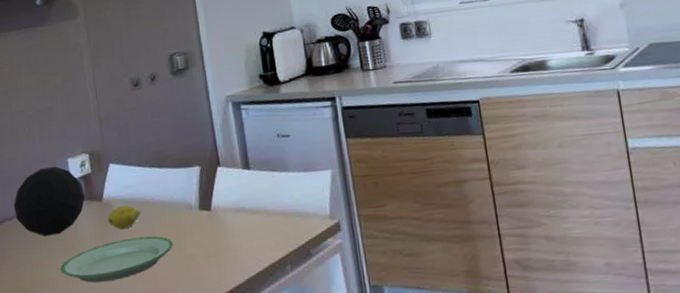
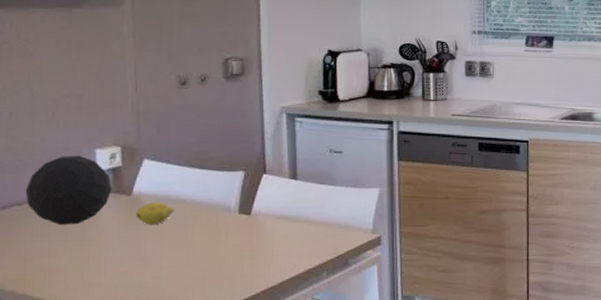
plate: present [60,236,174,283] -> none [75,234,207,276]

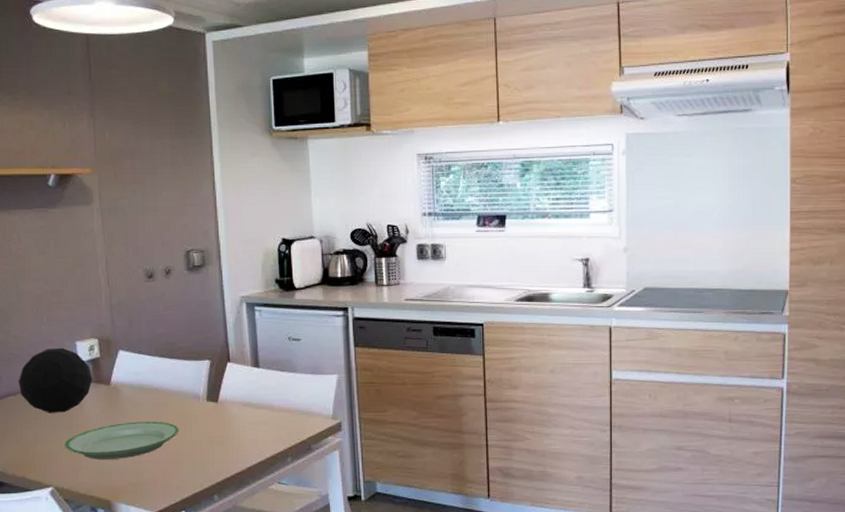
plate: none [75,234,207,276] -> present [65,421,179,460]
fruit: present [136,202,175,225] -> none [115,391,149,413]

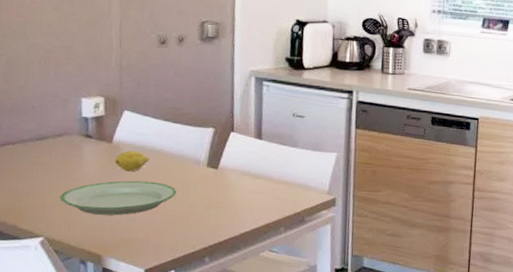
decorative orb: present [18,347,93,413] -> none [18,102,95,166]
fruit: none [115,391,149,413] -> present [115,150,150,172]

